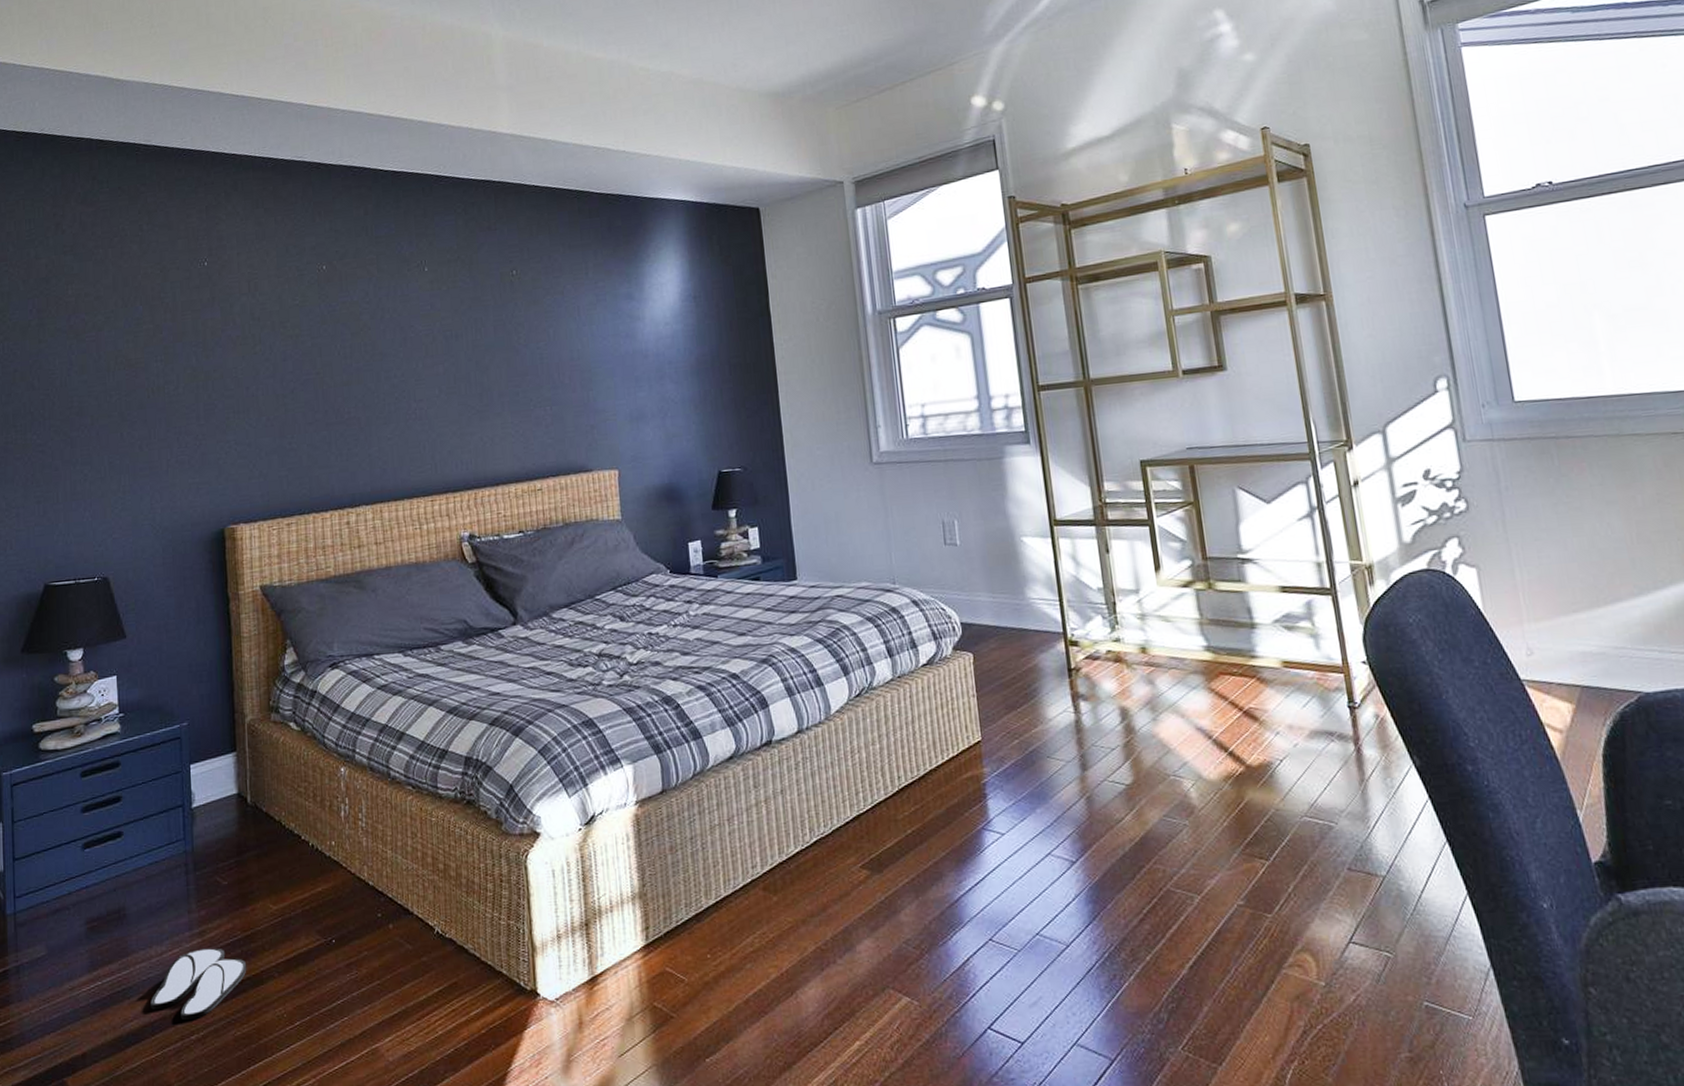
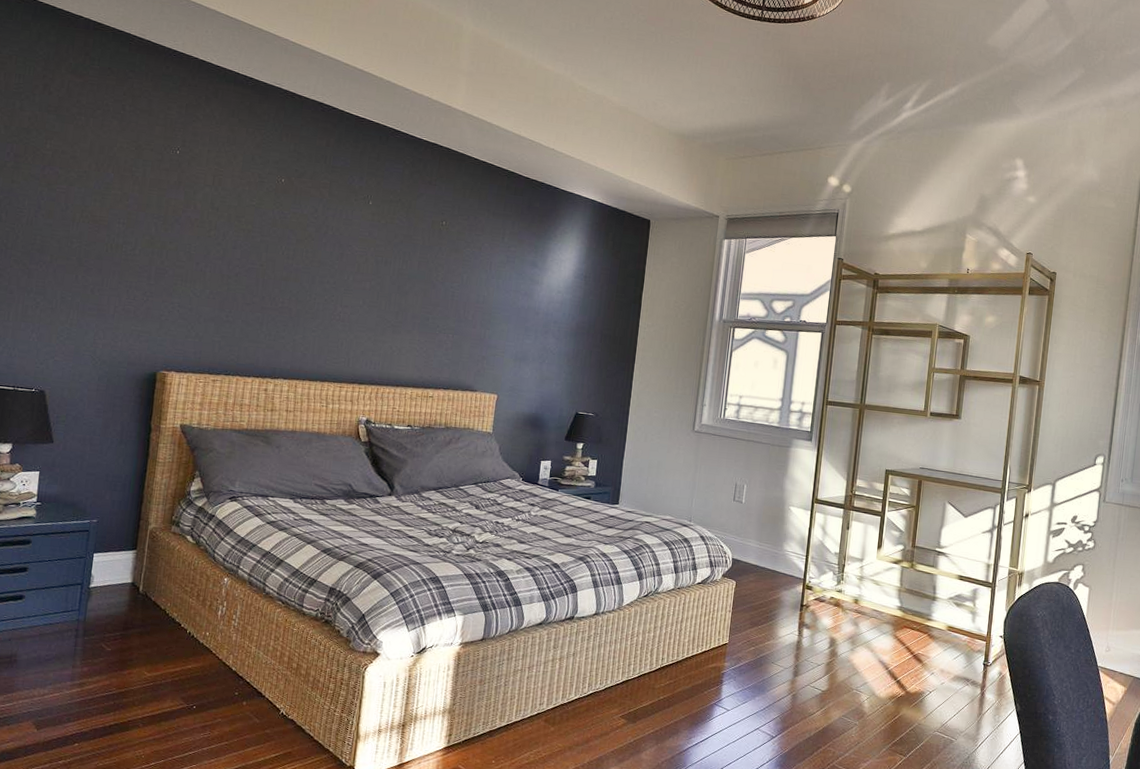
slippers: present [150,949,247,1019] -> none [27,697,117,748]

